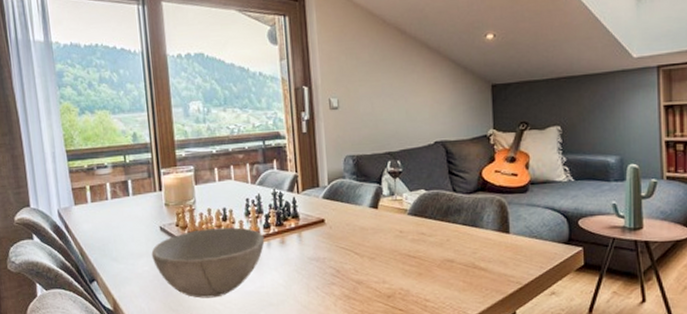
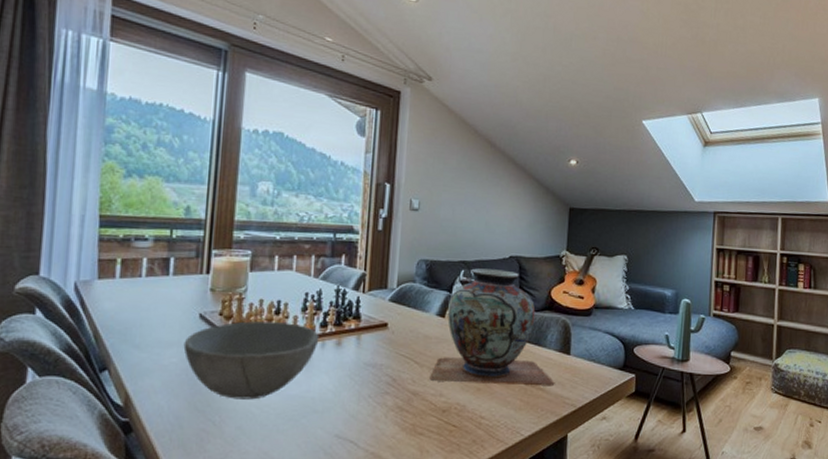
decorative vase: none [371,156,497,270] -> present [429,268,555,387]

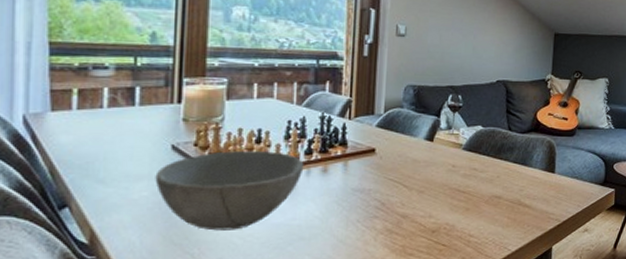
decorative vase: present [429,268,555,387] -> none [418,93,541,204]

